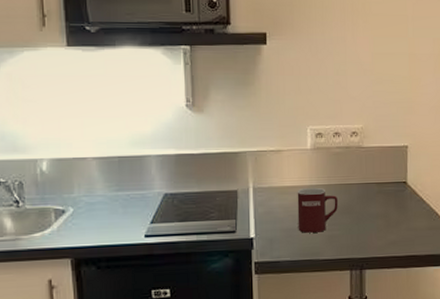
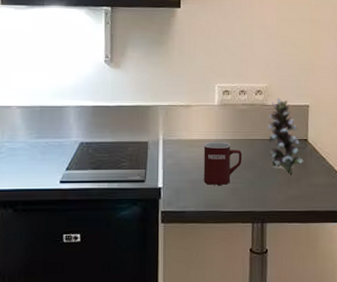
flower: none [364,139,403,219] -> present [268,98,304,174]

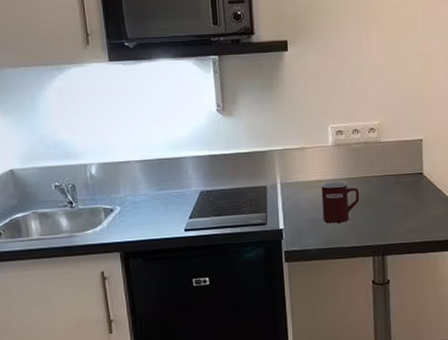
flower: present [268,98,304,174] -> none [382,134,420,208]

